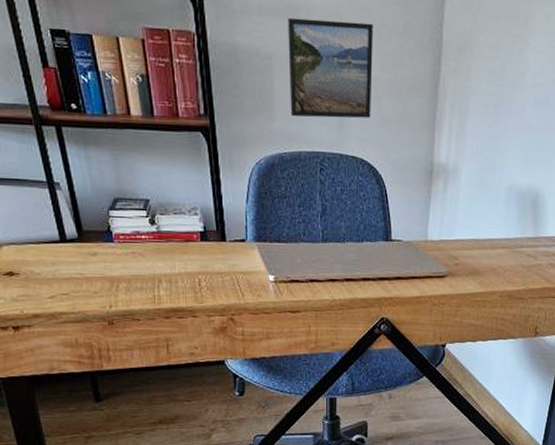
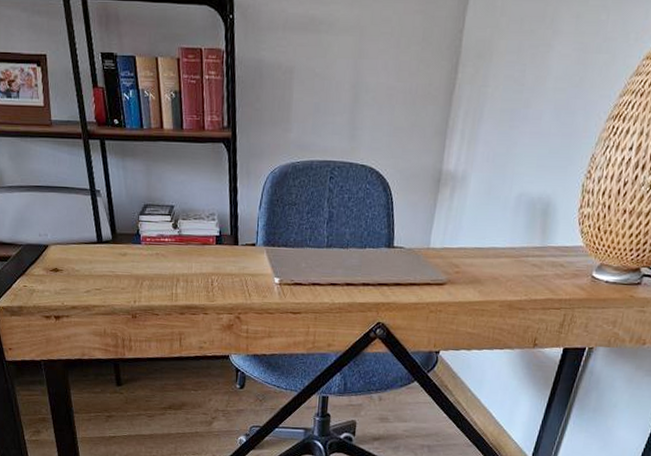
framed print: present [288,17,374,118] -> none [306,31,393,128]

